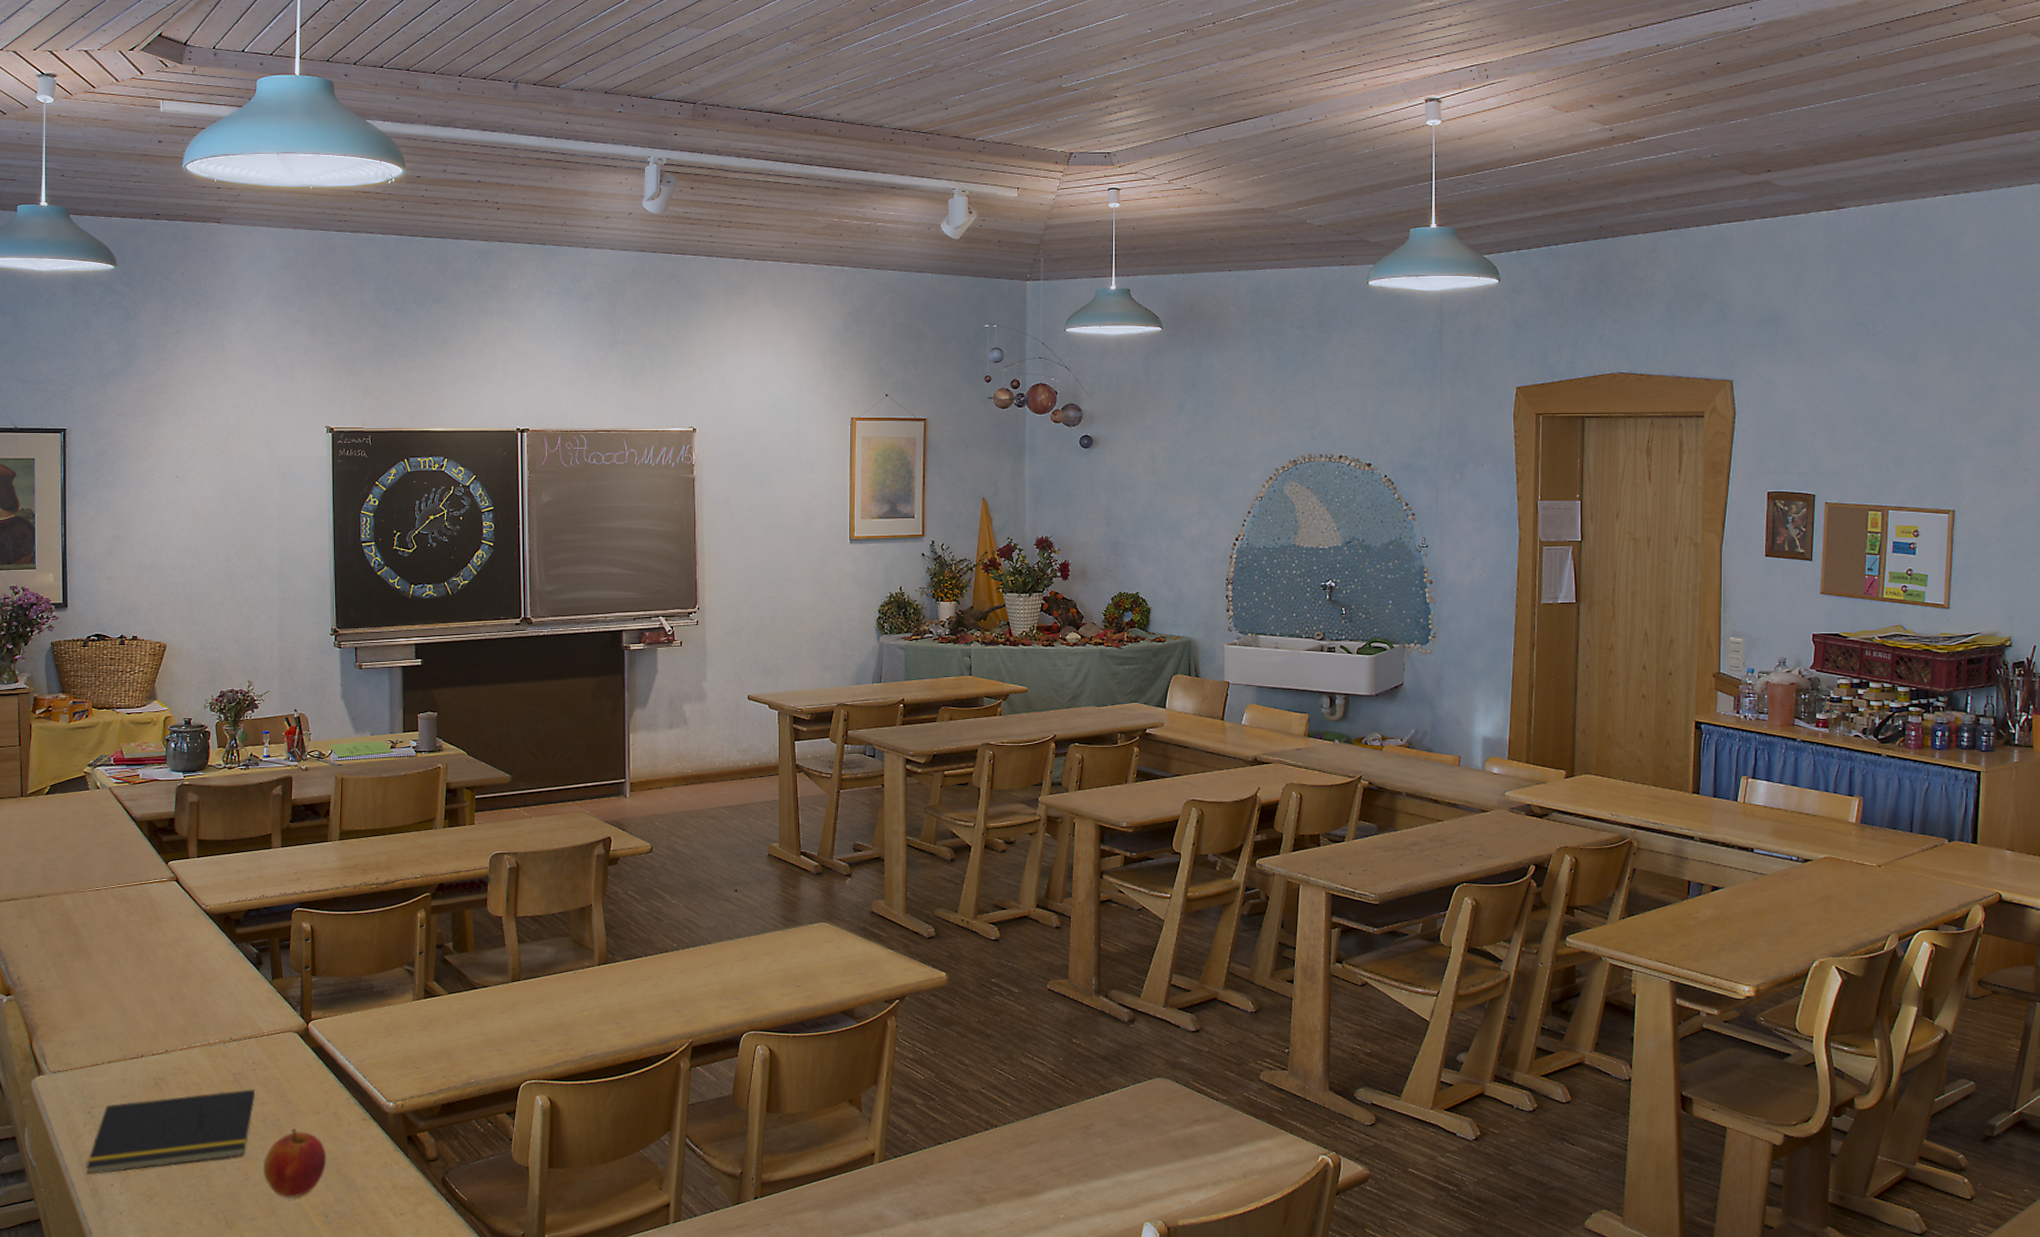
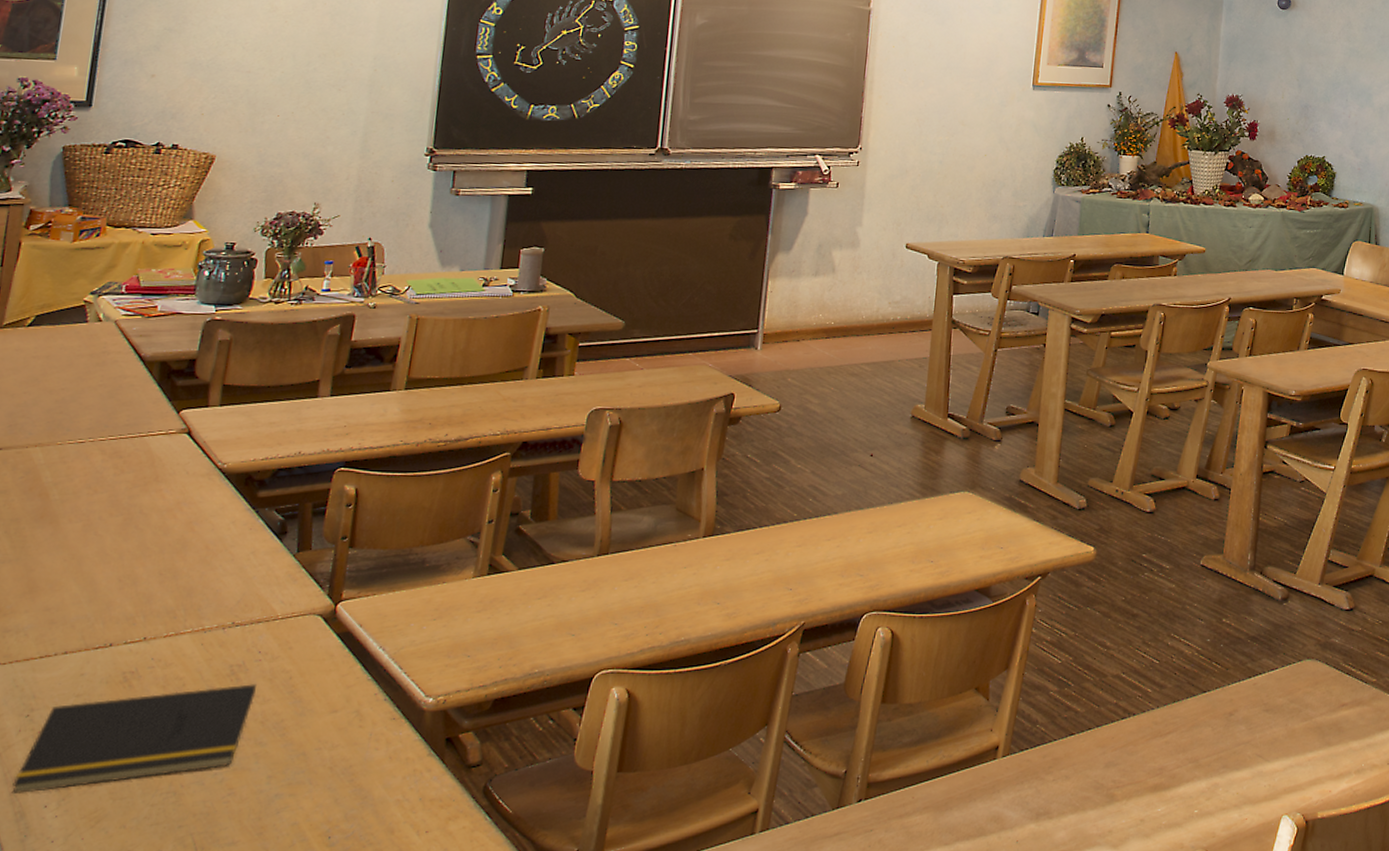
apple: present [263,1128,327,1199] -> none [253,731,340,817]

